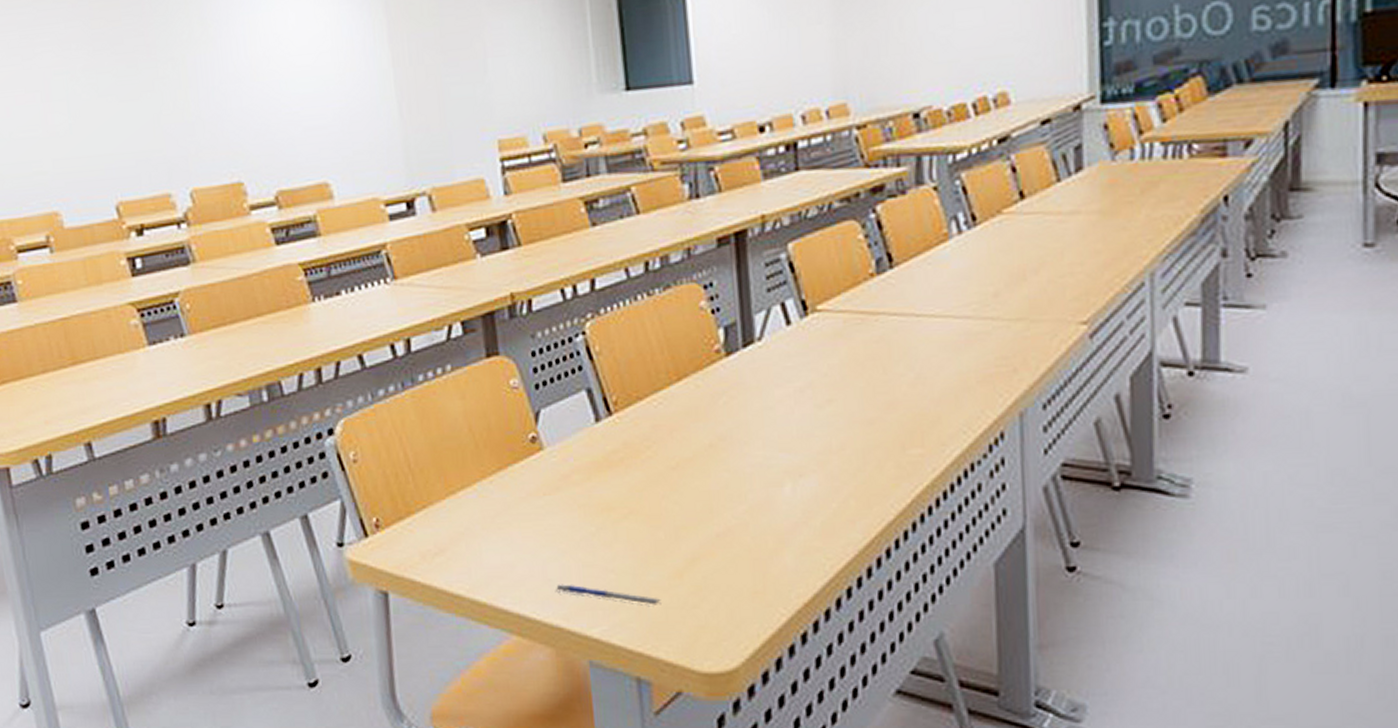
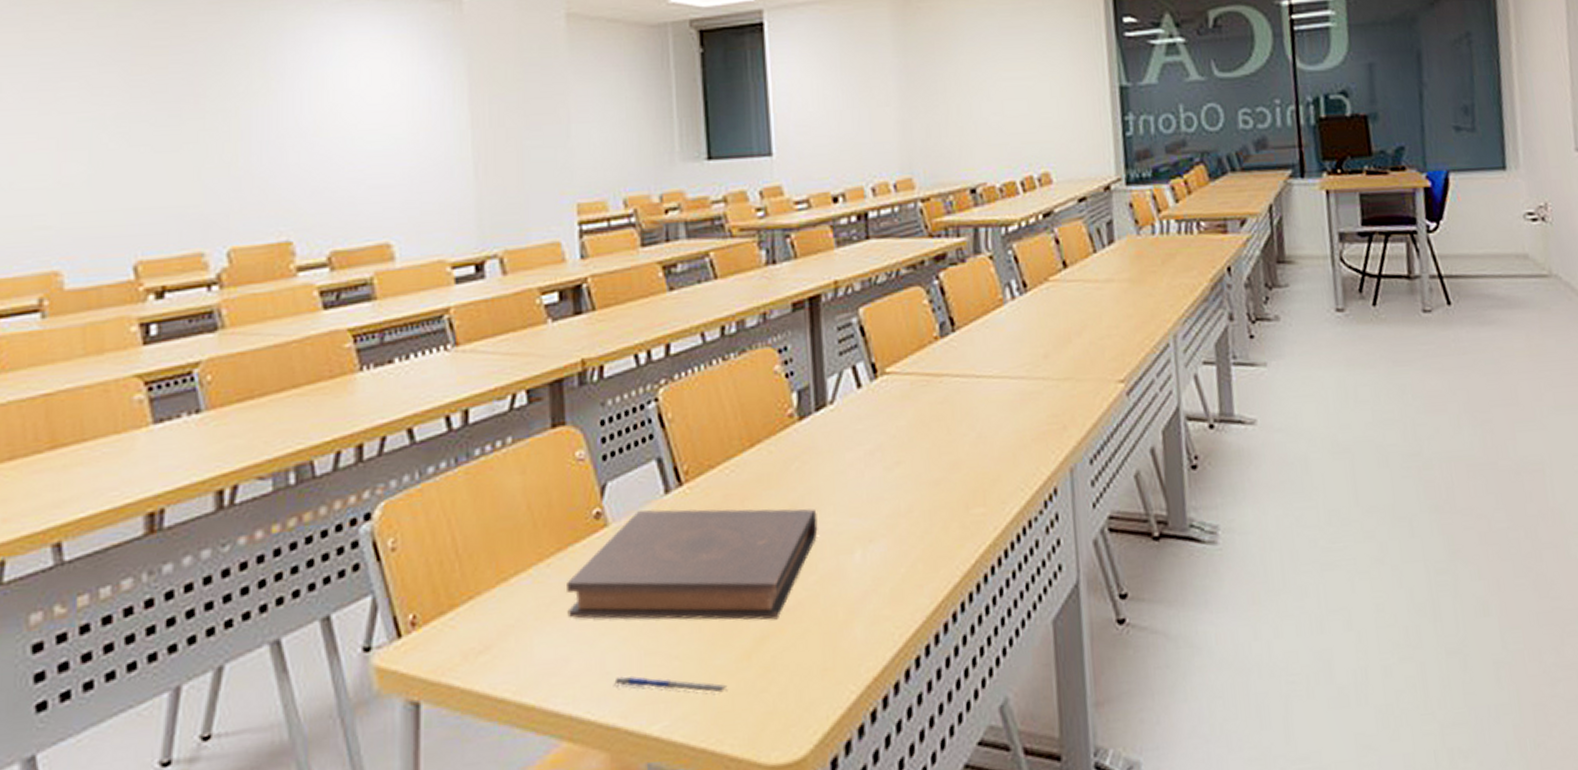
book: none [508,436,747,544] -> present [567,508,818,620]

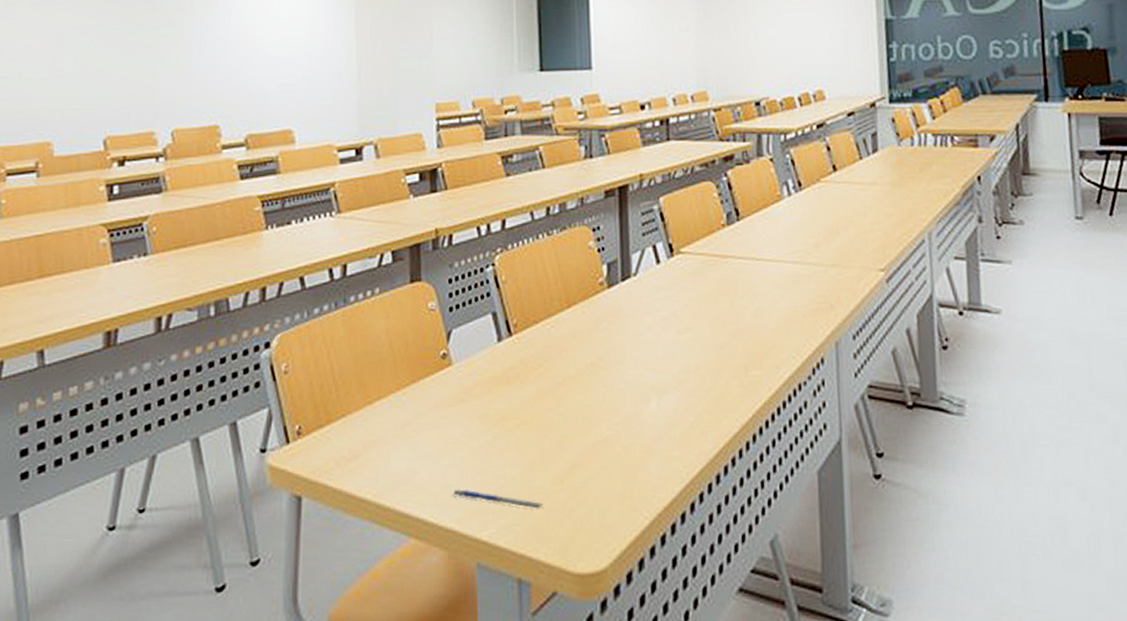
book: present [567,508,818,620] -> none [418,353,621,452]

